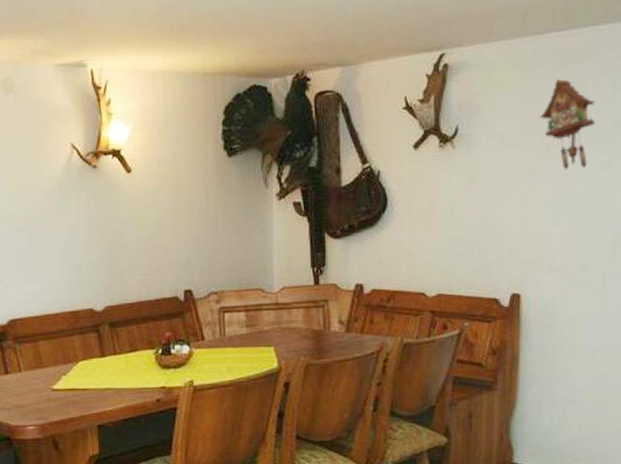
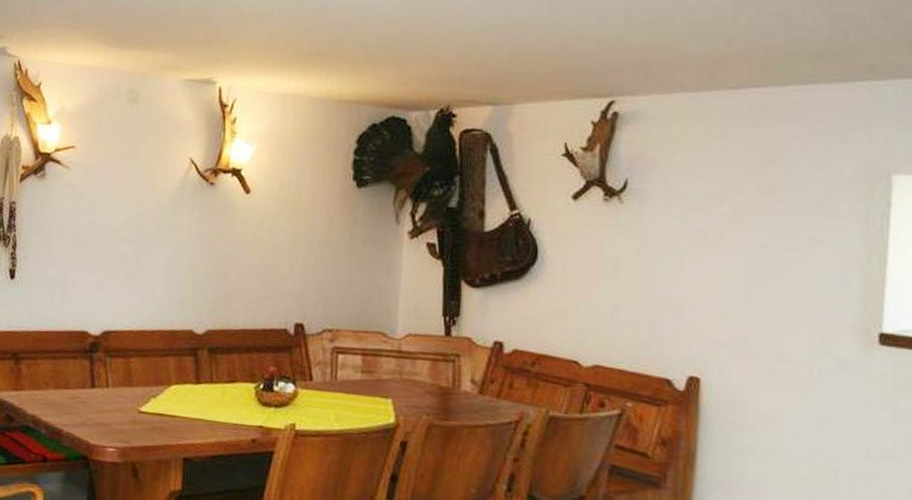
cuckoo clock: present [539,78,595,170] -> none [729,138,801,241]

